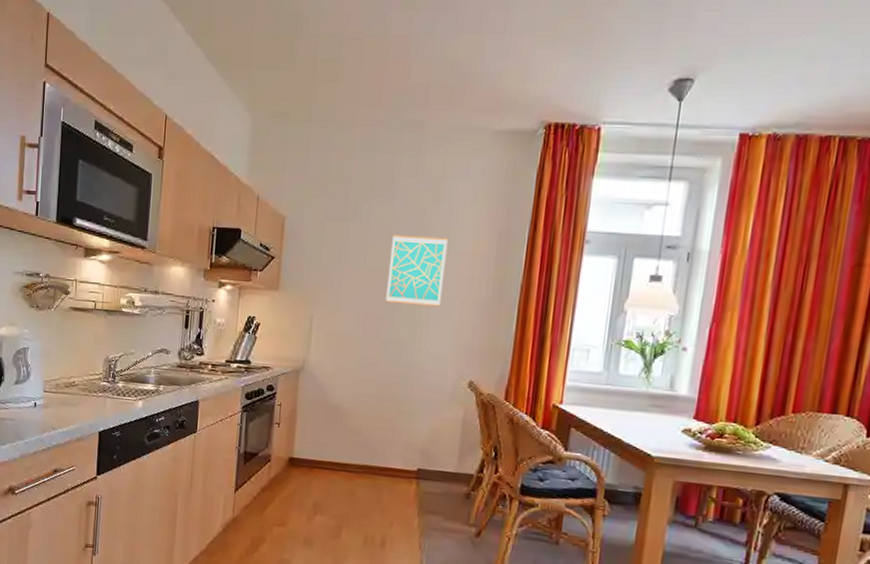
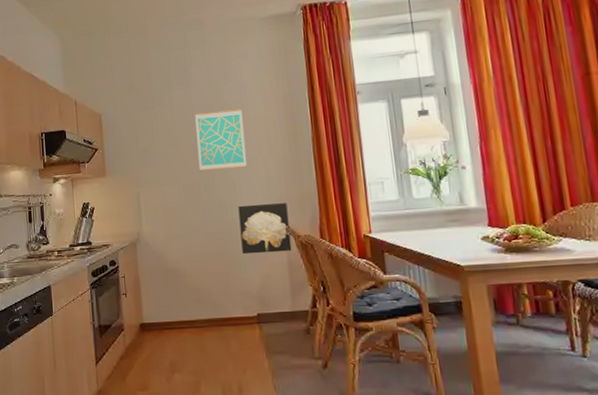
wall art: none [415,349,476,409] -> present [238,203,292,255]

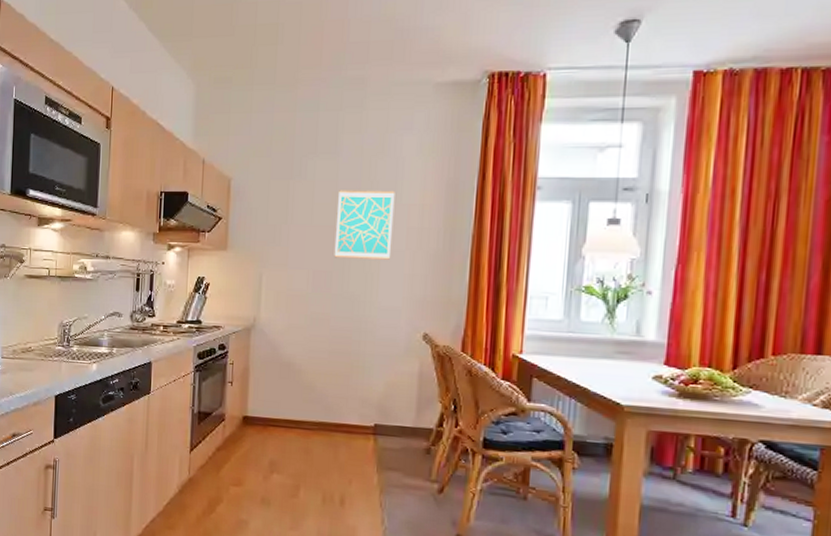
wall art: present [238,203,292,255] -> none [369,302,429,362]

